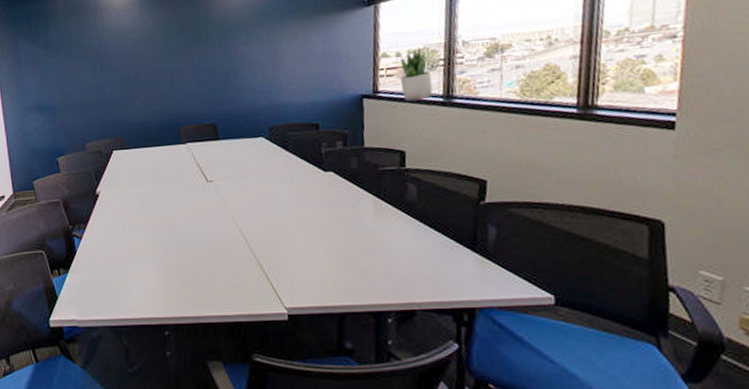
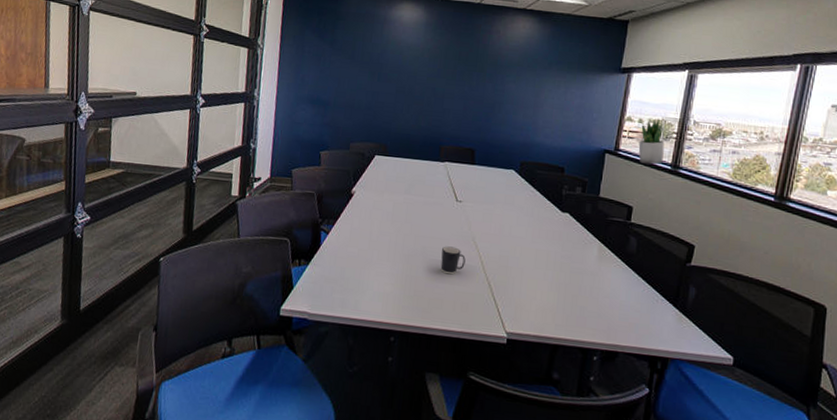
mug: none [200,229,228,259] -> present [440,246,466,275]

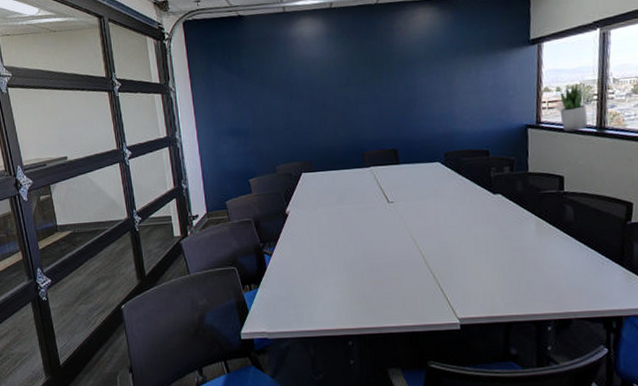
mug: present [440,246,466,275] -> none [381,247,407,274]

